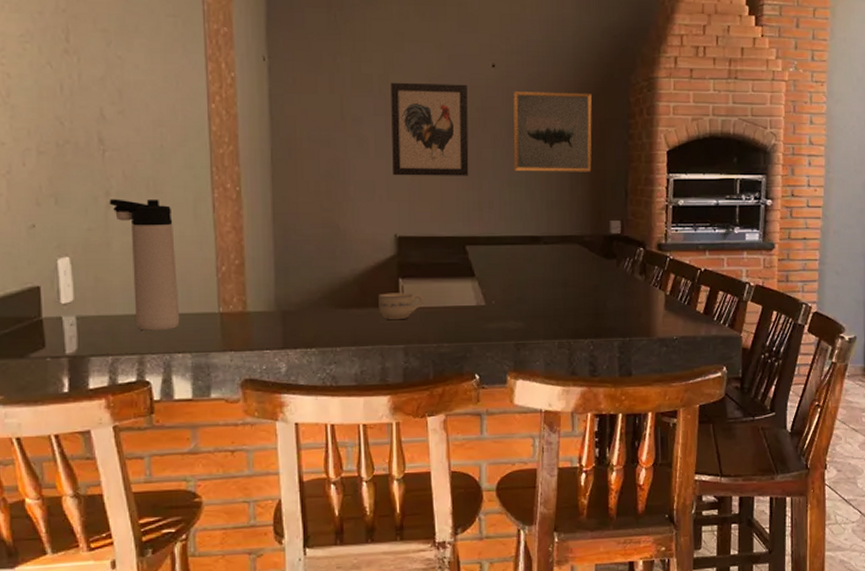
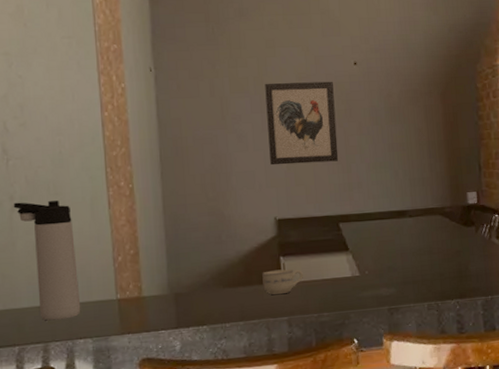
wall art: present [513,92,592,172] -> none [374,82,448,154]

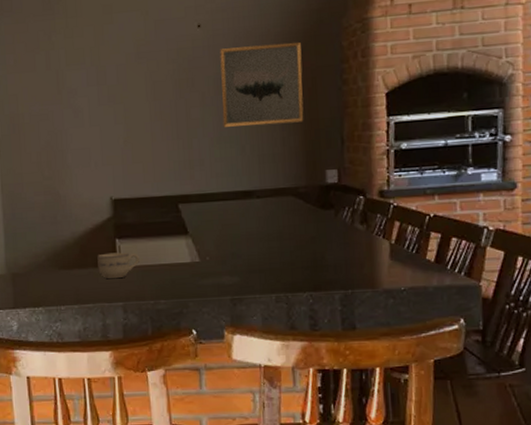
wall art: present [265,81,339,166] -> none [101,47,179,142]
wall art: none [374,82,448,154] -> present [220,41,304,127]

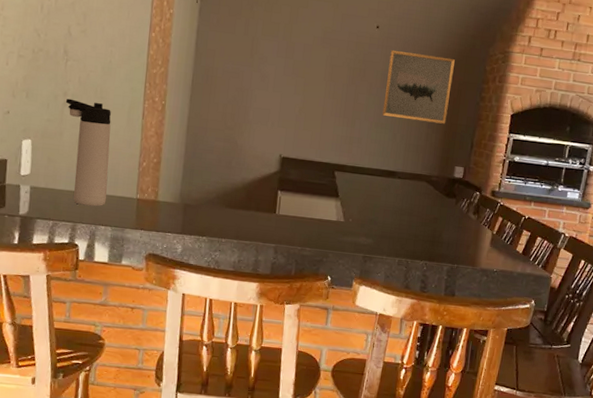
cup: present [97,252,139,279] -> none [259,201,295,224]

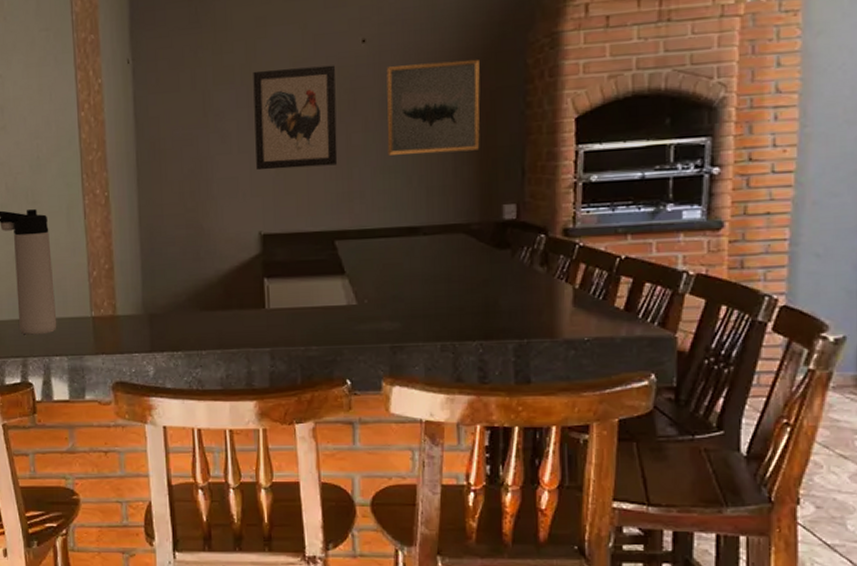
wall art: none [285,31,354,115] -> present [253,65,338,171]

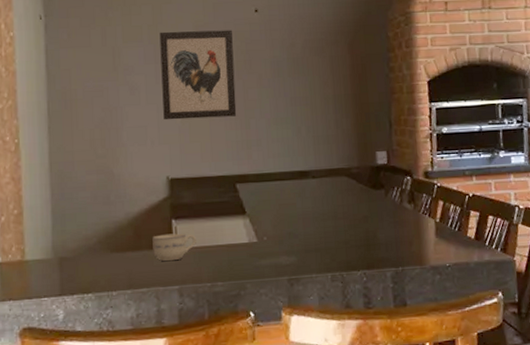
cup: none [243,293,290,322] -> present [152,233,196,261]
wall art: present [386,58,480,155] -> none [276,30,356,109]

